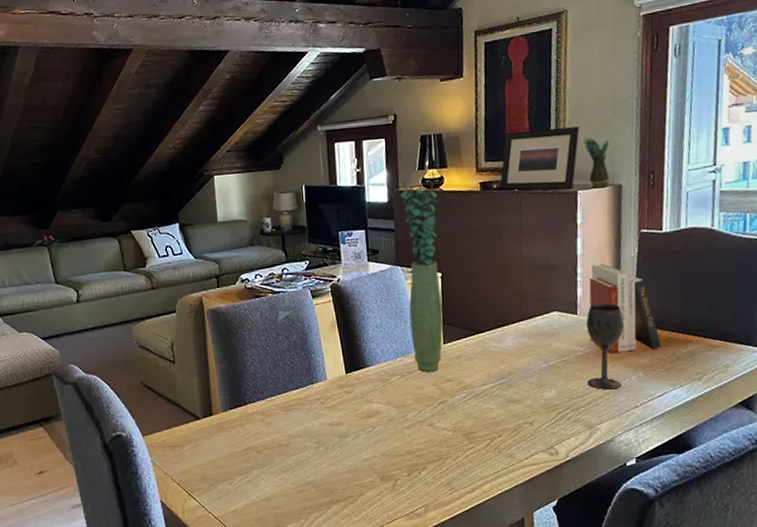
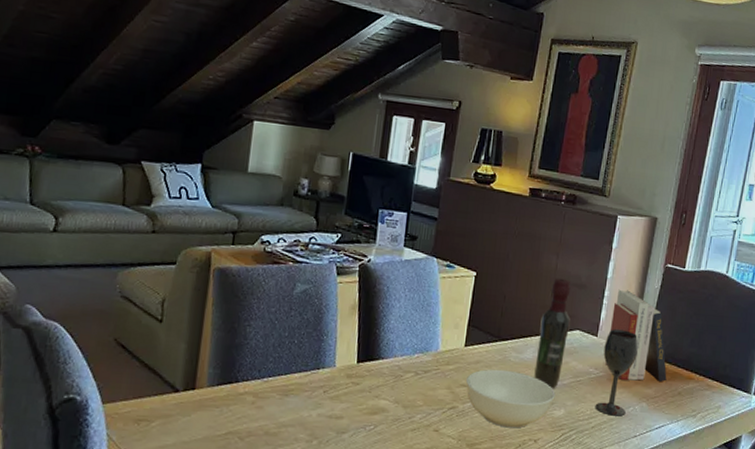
vase: present [401,182,444,372] -> none [432,171,486,374]
bowl: none [450,360,543,415] -> present [465,369,556,429]
picture frame: present [500,127,580,191] -> none [547,145,630,213]
wine bottle: none [514,264,546,372] -> present [534,278,571,389]
vase: present [583,137,610,189] -> none [630,166,653,218]

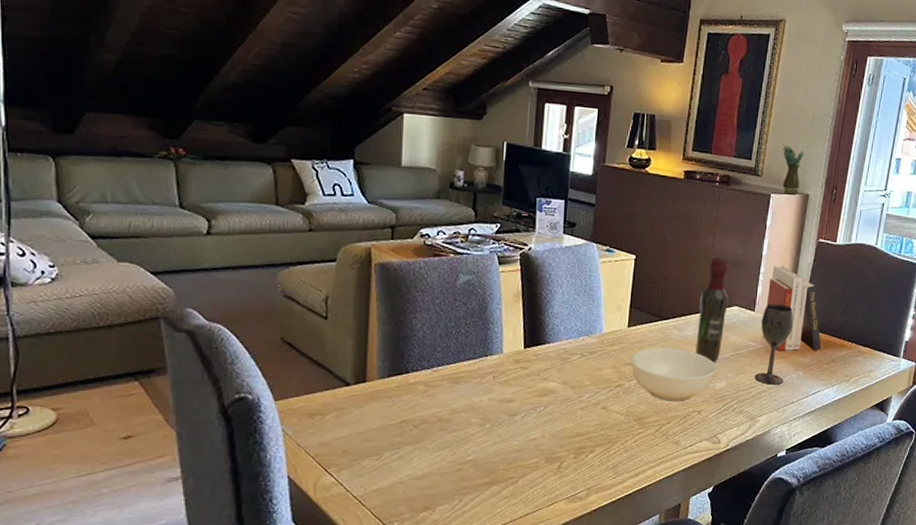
vase: none [630,166,653,218] -> present [782,145,804,195]

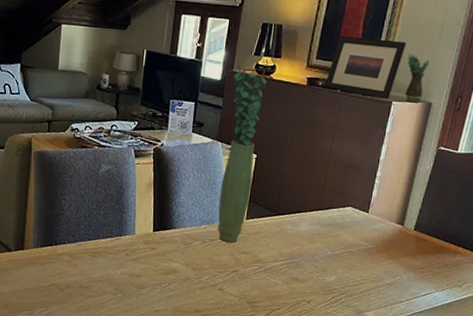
vase: none [597,157,642,354] -> present [218,64,267,243]
bowl: present [630,347,717,402] -> none [246,239,328,291]
wine bottle: present [695,257,728,363] -> none [308,160,345,258]
picture frame: none [702,126,781,192] -> present [324,35,407,99]
wine glass: present [754,303,794,385] -> none [364,206,408,284]
books: present [763,265,821,351] -> none [375,170,435,255]

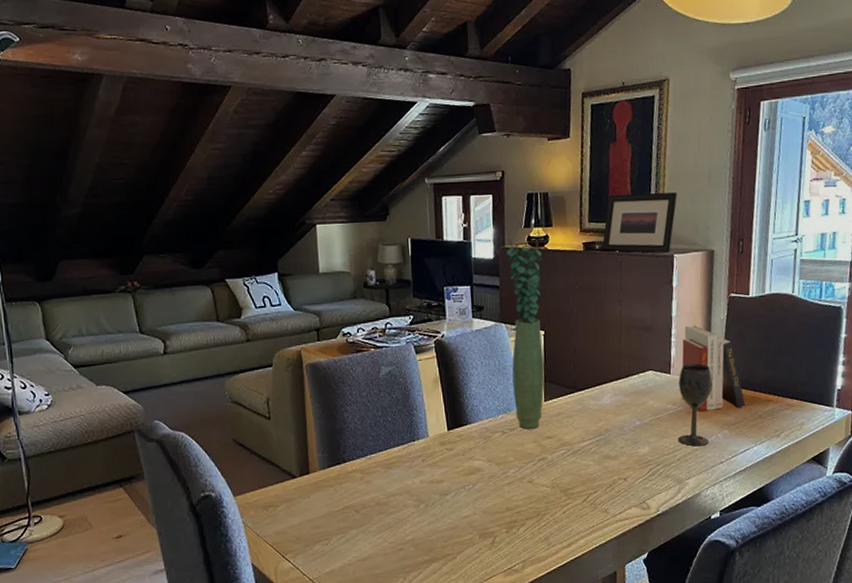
wine glass: none [364,206,408,284] -> present [678,364,713,447]
books: none [375,170,435,255] -> present [682,325,745,411]
vase: present [404,54,429,103] -> none [681,203,704,253]

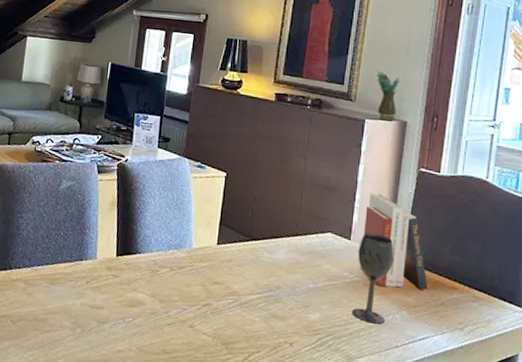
vase: present [507,239,545,429] -> none [186,78,234,271]
picture frame: present [602,192,678,253] -> none [293,52,374,117]
vase: none [681,203,704,253] -> present [376,71,399,122]

